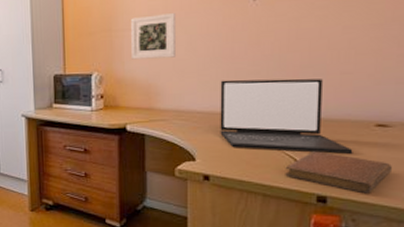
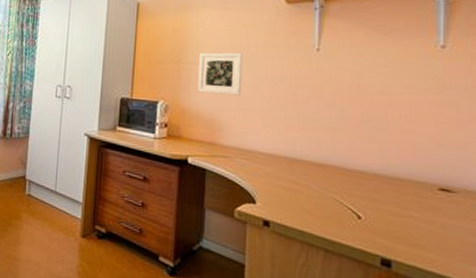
laptop: present [220,78,353,155] -> none [281,123,417,218]
notebook: present [285,151,393,194] -> none [347,208,459,263]

